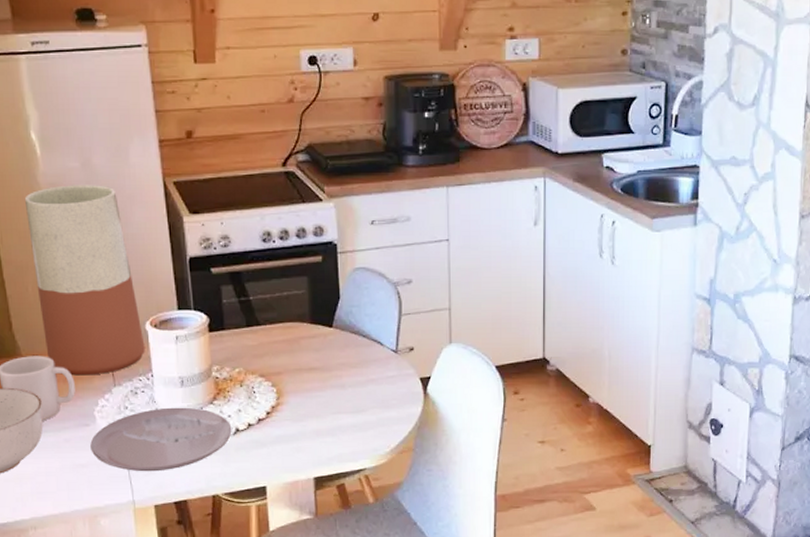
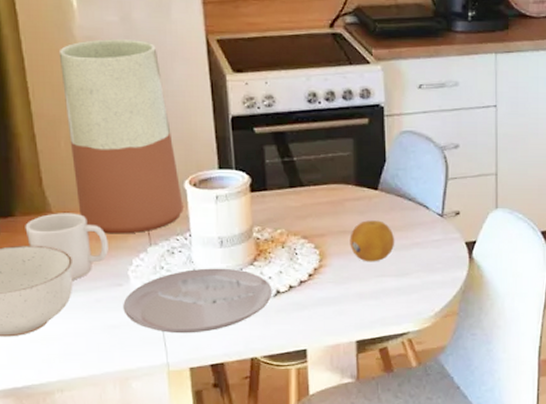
fruit: none [306,358,351,400] -> present [350,220,395,262]

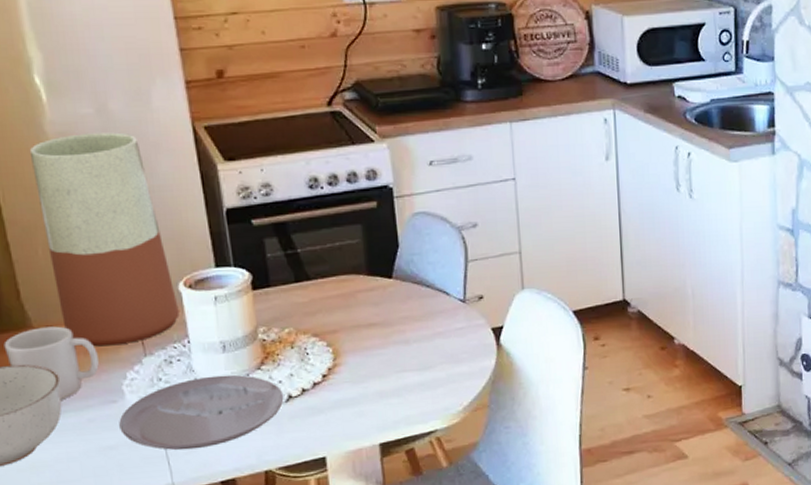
fruit: present [350,220,395,262] -> none [365,311,415,357]

